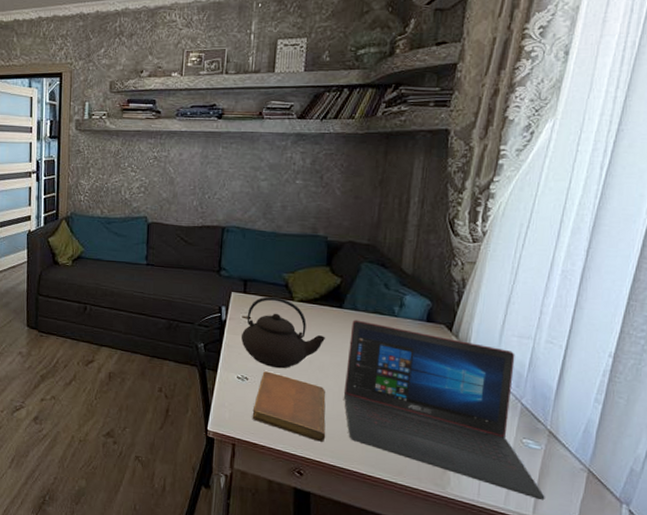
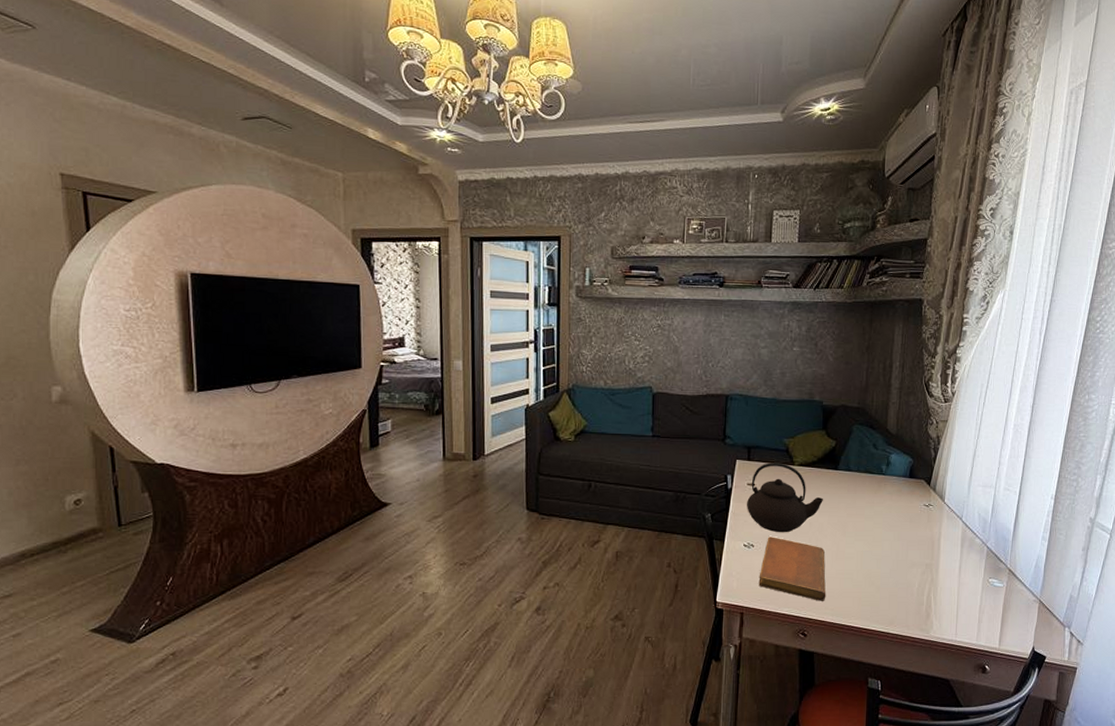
laptop: present [343,320,545,501] -> none [841,480,1008,633]

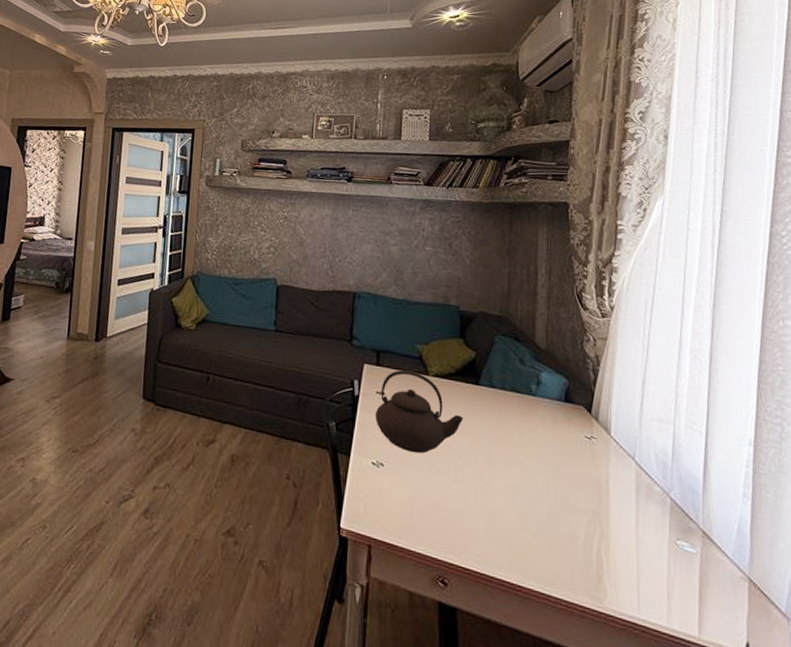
notebook: present [758,537,826,601] -> none [389,456,470,543]

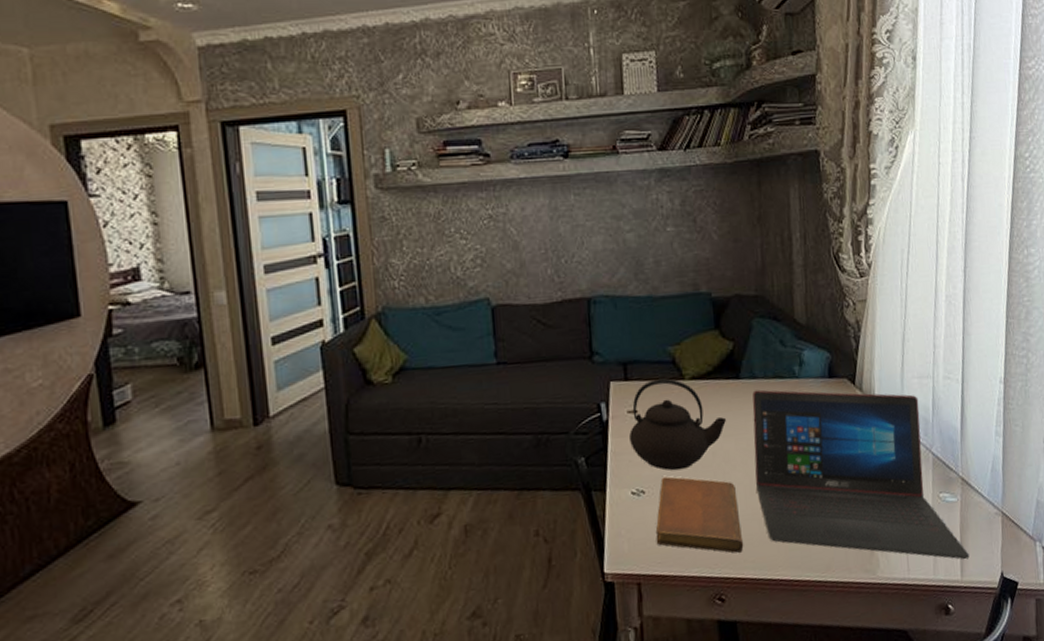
notebook: none [389,456,470,543] -> present [655,476,744,553]
laptop: none [486,398,709,617] -> present [752,389,970,560]

